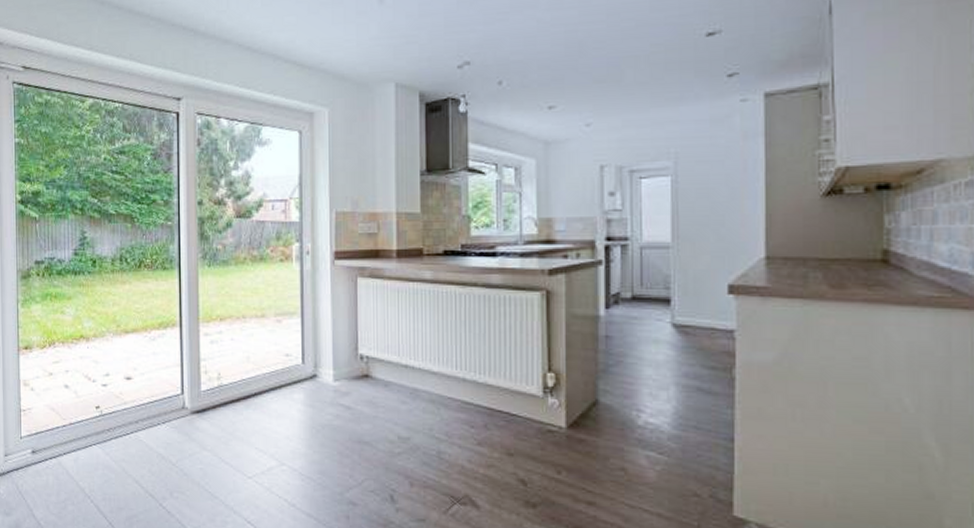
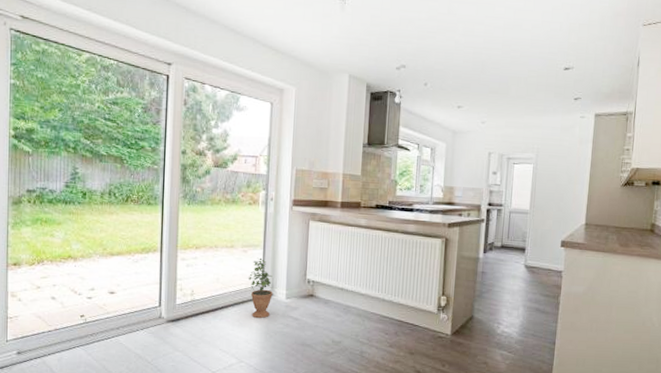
potted plant: none [285,328,317,408] -> present [249,257,273,319]

